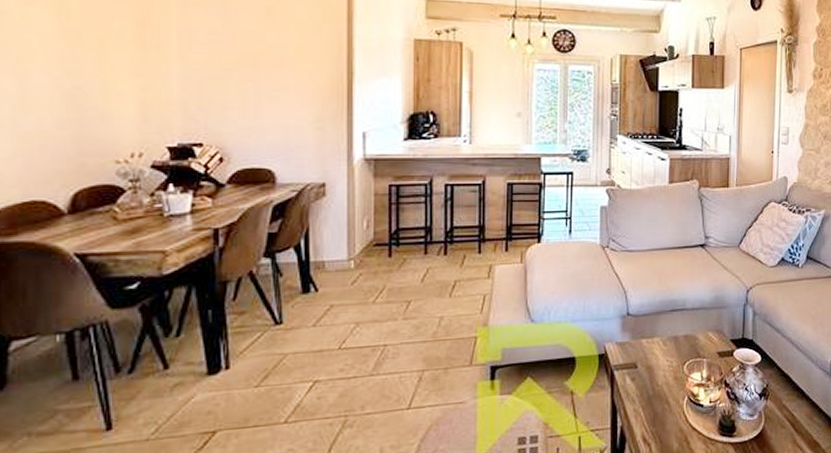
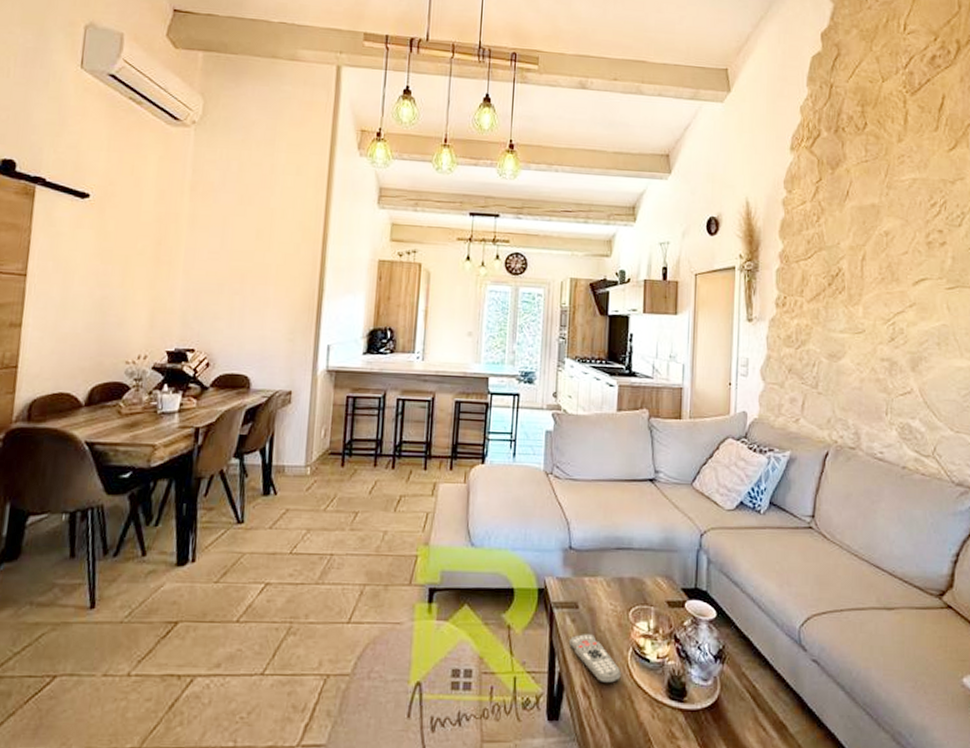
remote control: none [629,389,678,431] -> present [568,634,621,684]

